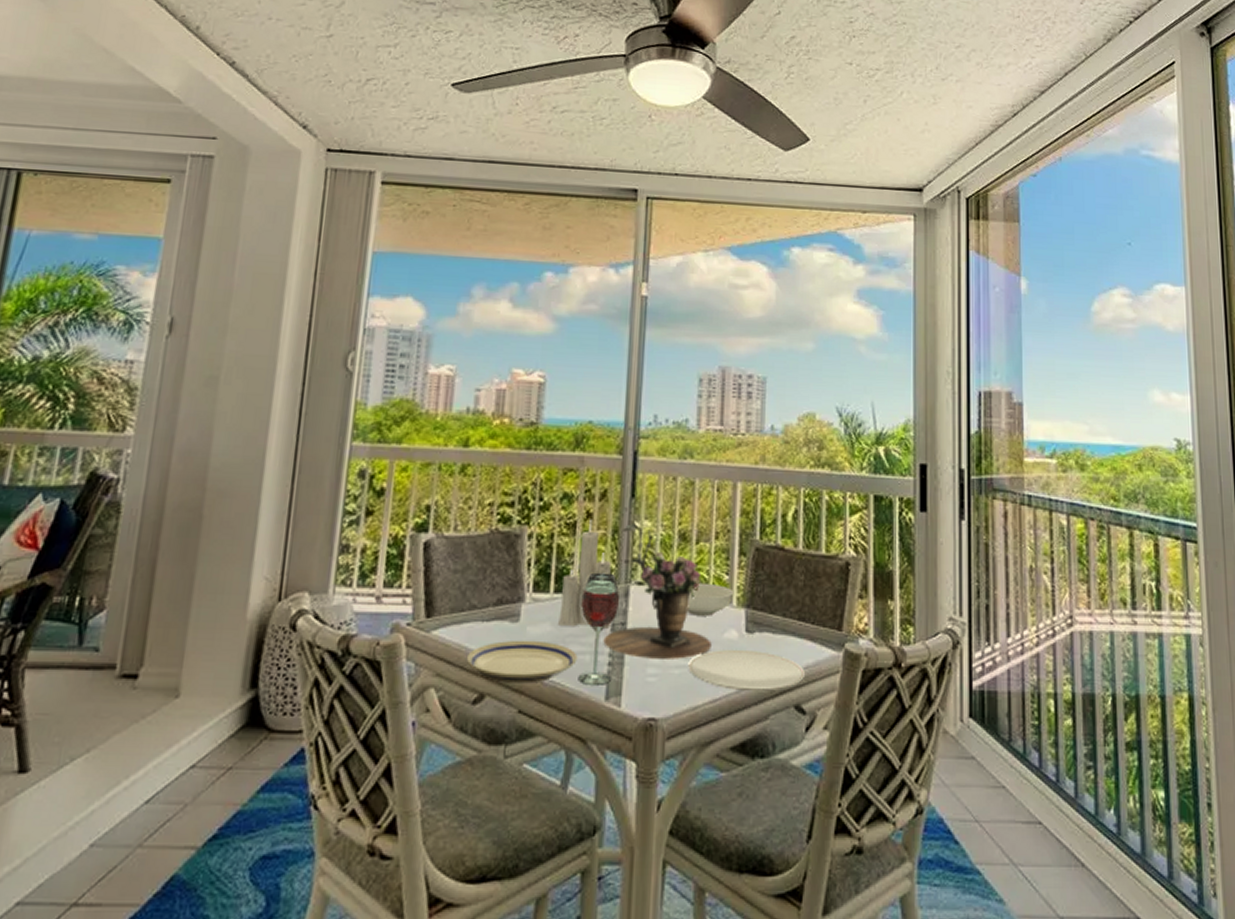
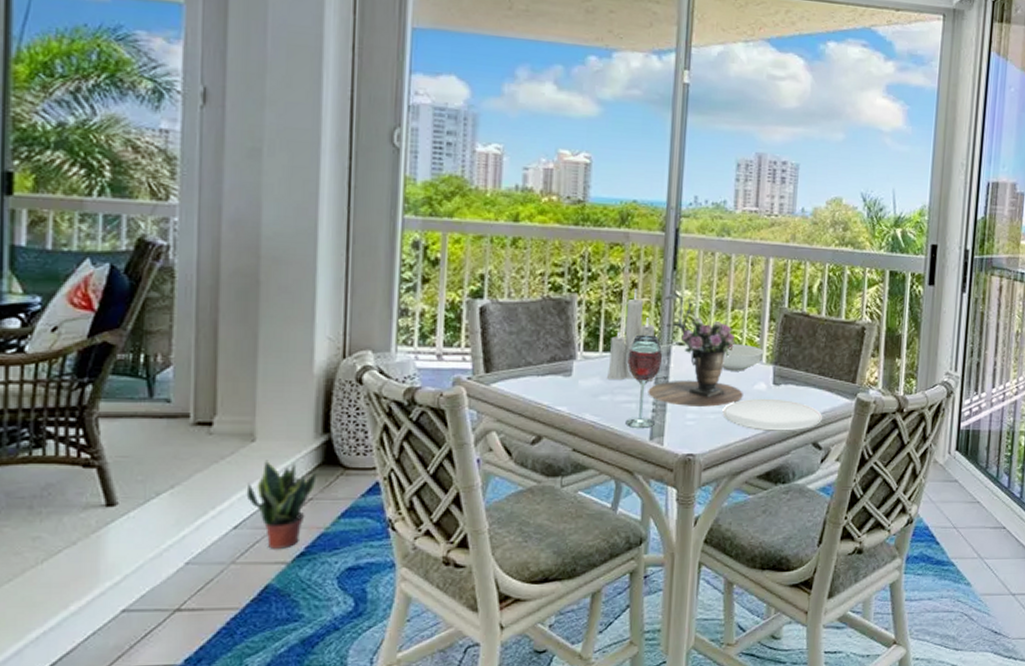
potted plant: none [162,720,240,830] -> present [246,460,317,549]
plate: present [466,640,578,684] -> none [524,391,625,427]

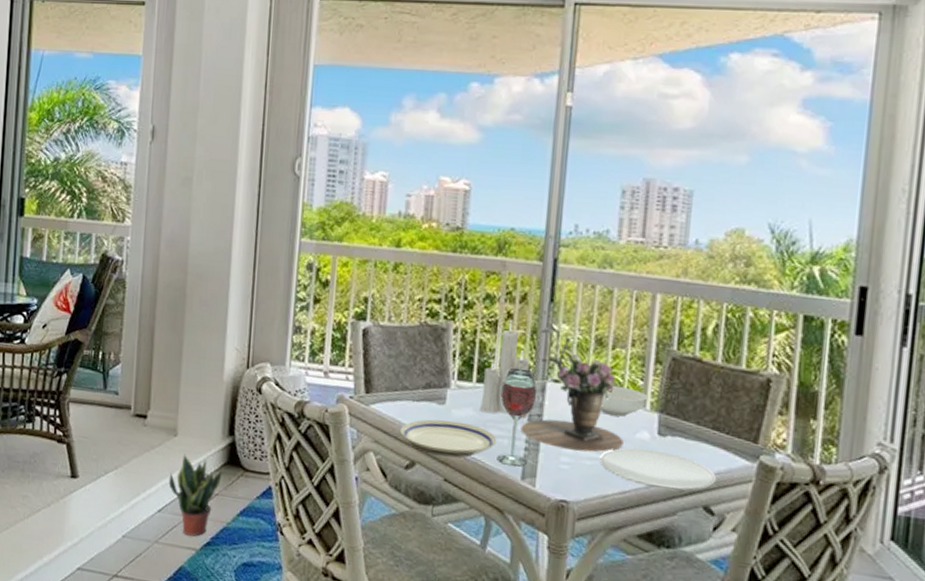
plate: none [524,391,625,427] -> present [399,419,497,458]

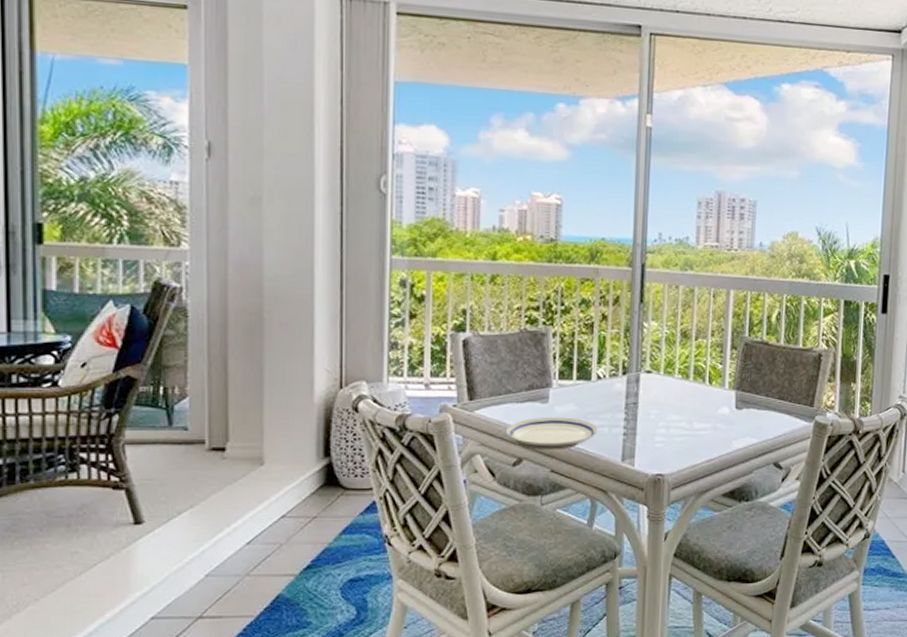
potted plant: present [168,454,223,537] -> none [257,482,320,563]
candle: present [480,319,530,419] -> none [581,320,625,408]
wineglass: present [497,367,538,467] -> none [599,363,632,450]
flower arrangement: present [520,326,624,452] -> none [619,324,708,430]
plate: present [599,448,717,491] -> none [688,421,783,453]
bowl: present [601,385,648,417] -> none [688,371,727,397]

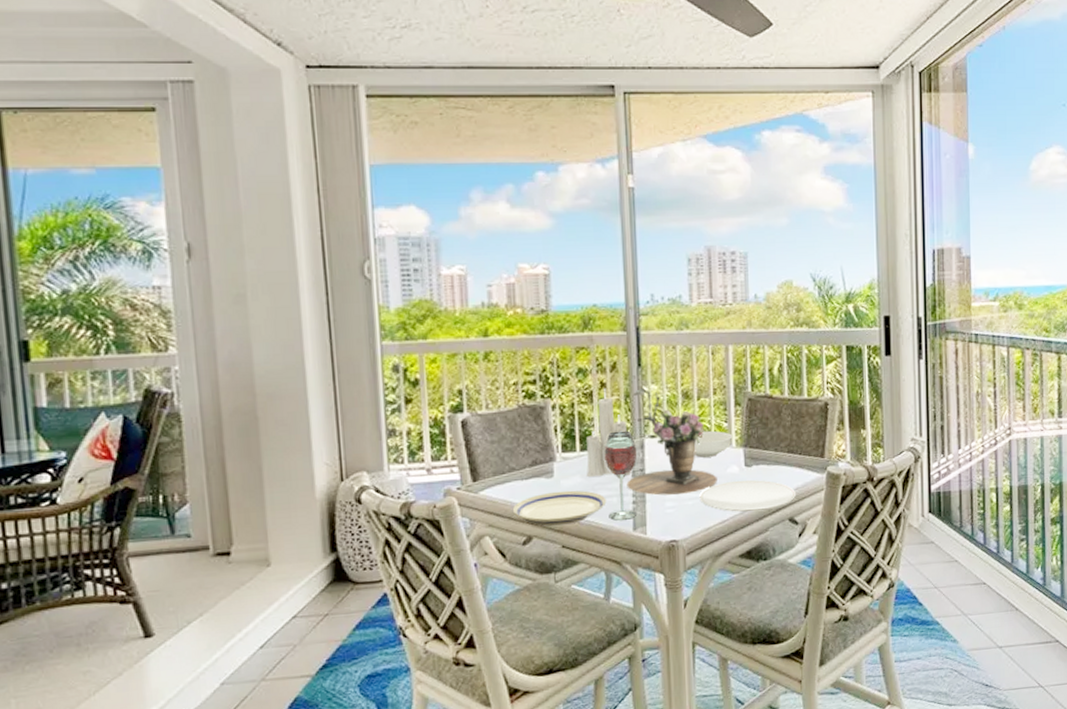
candle: none [581,320,625,408] -> present [587,388,632,478]
wineglass: none [599,363,632,450] -> present [604,430,637,521]
flower arrangement: none [619,324,708,430] -> present [626,388,717,496]
bowl: none [688,371,727,397] -> present [694,430,733,458]
plate: none [688,421,783,453] -> present [699,480,797,512]

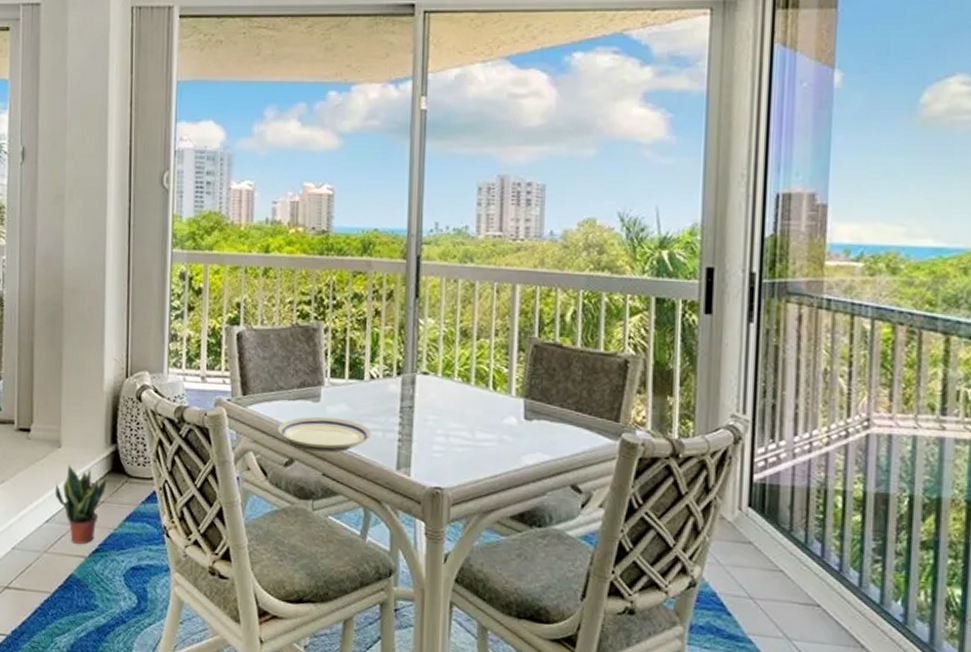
potted plant: none [267,582,330,664] -> present [55,464,107,544]
candle: present [587,388,632,478] -> none [354,316,400,412]
wineglass: present [604,430,637,521] -> none [372,362,408,457]
flower arrangement: present [626,388,717,496] -> none [393,321,492,440]
bowl: present [694,430,733,458] -> none [469,374,513,404]
plate: present [699,480,797,512] -> none [470,433,583,472]

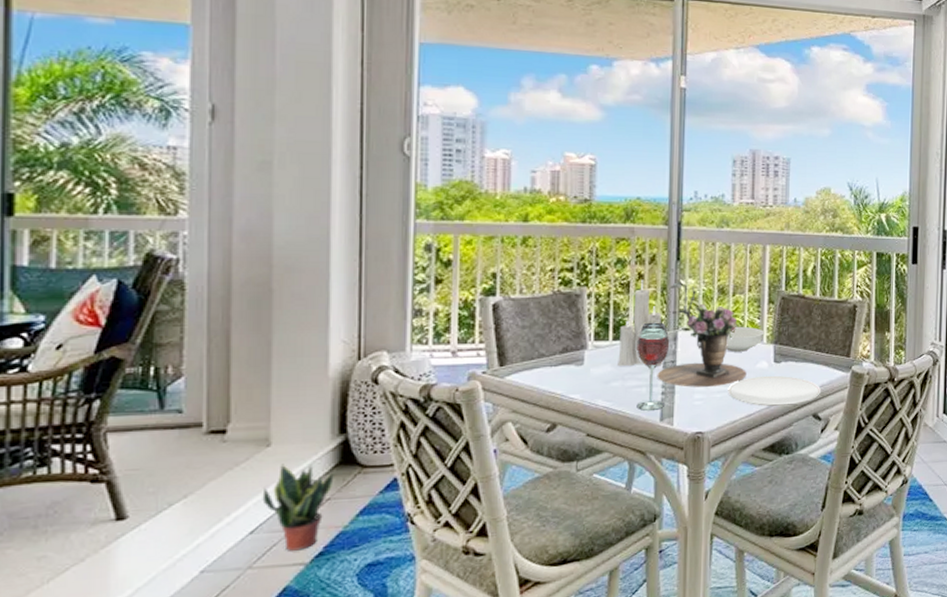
plate: present [277,416,371,453] -> none [538,379,636,414]
candle: none [354,316,400,412] -> present [618,279,663,367]
wineglass: none [372,362,408,457] -> present [636,322,670,411]
flower arrangement: none [393,321,492,440] -> present [657,282,747,388]
bowl: none [469,374,513,404] -> present [726,326,765,352]
plate: none [470,433,583,472] -> present [728,375,822,407]

